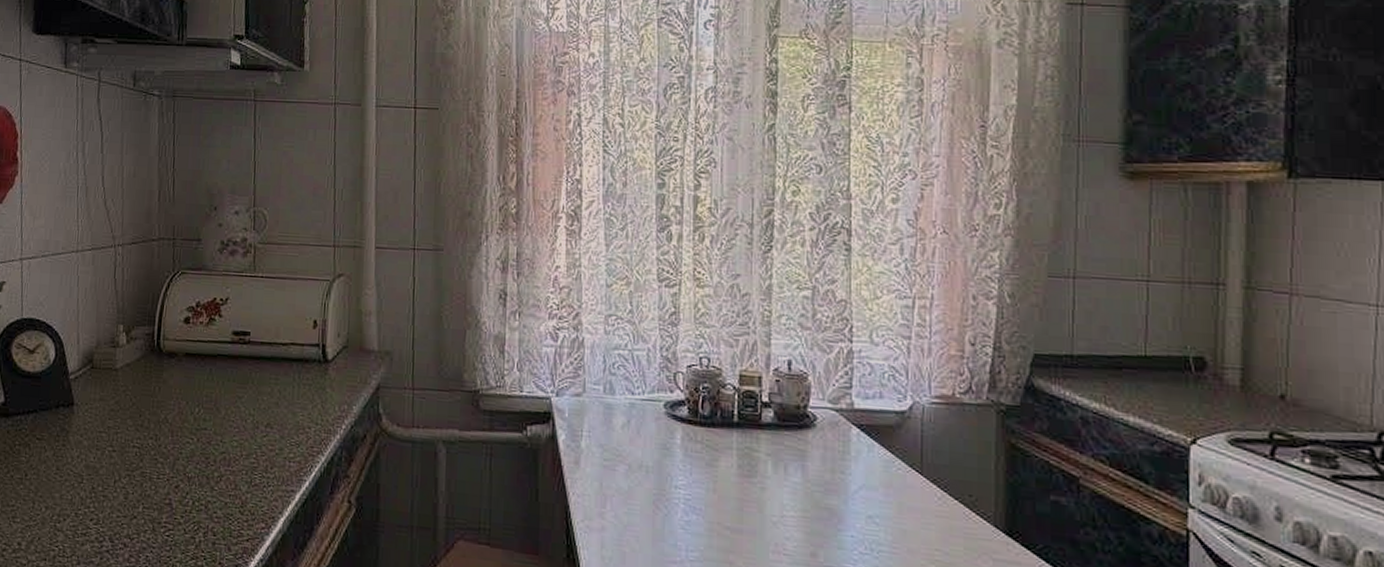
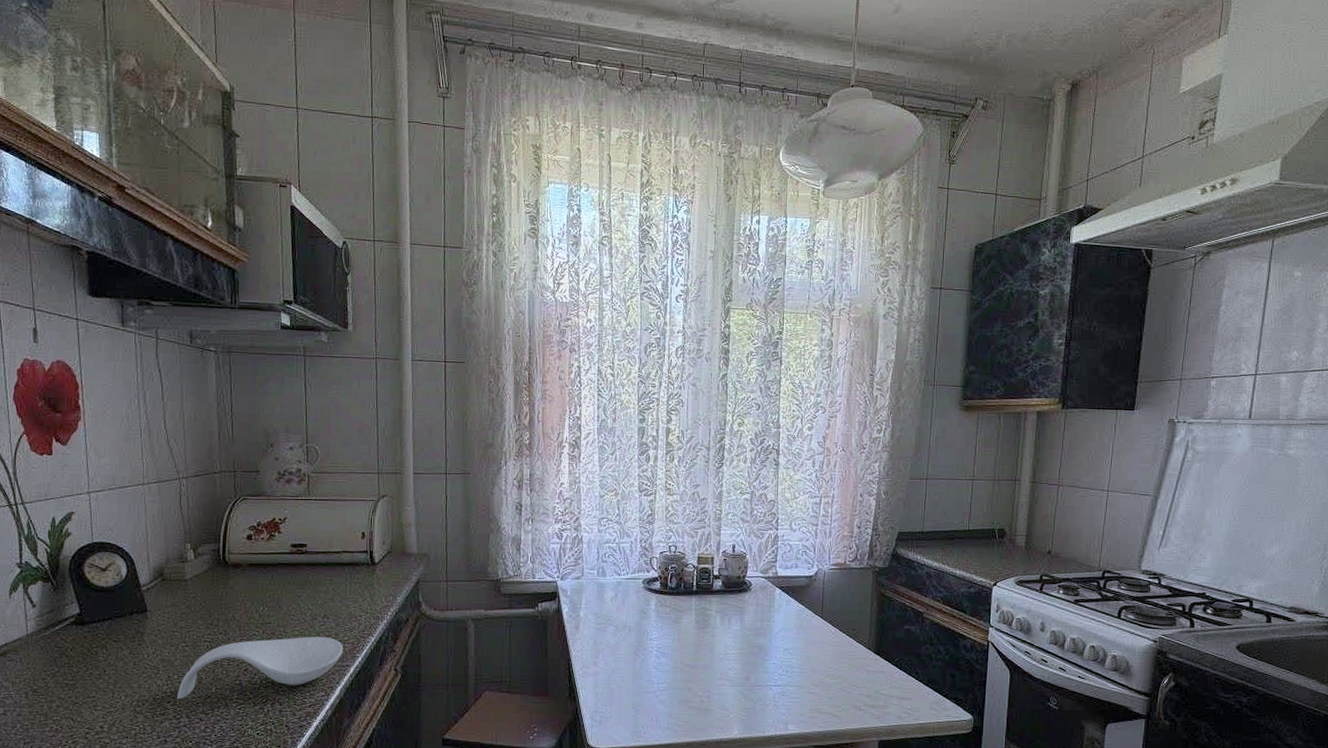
spoon rest: none [101,449,289,517] -> present [178,636,344,699]

